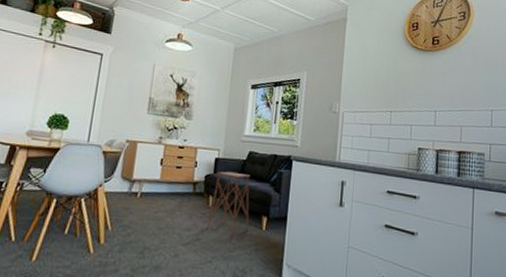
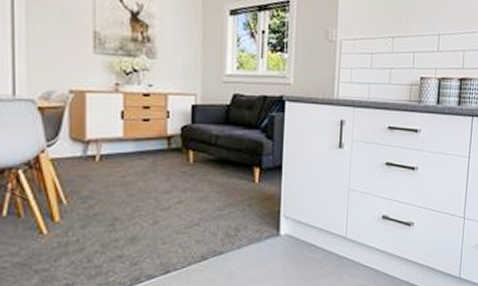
side table: present [207,171,251,236] -> none [190,119,240,193]

